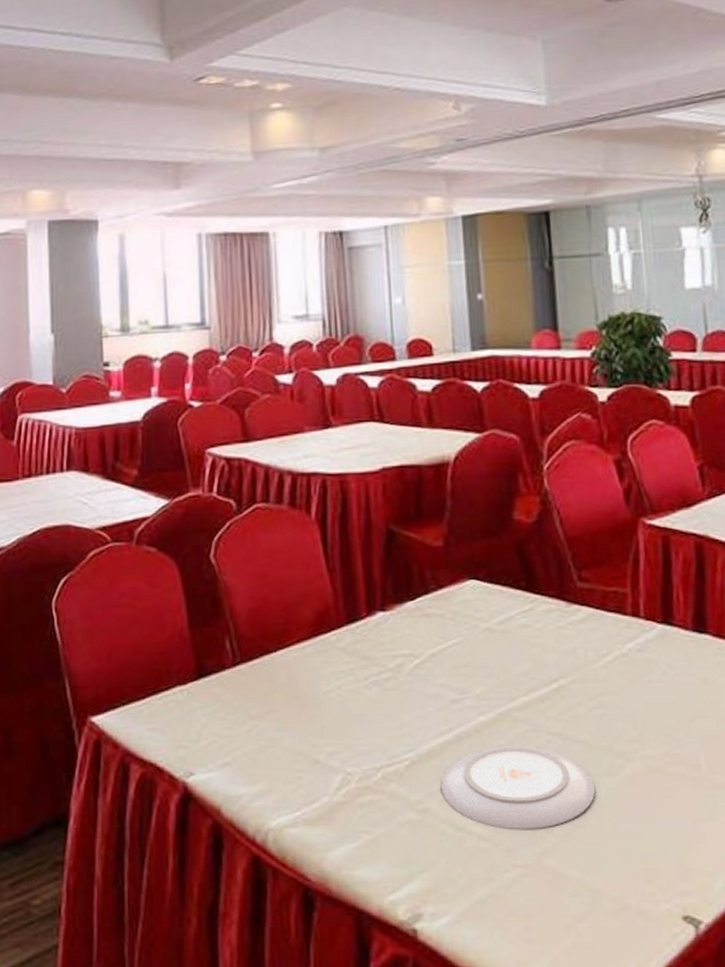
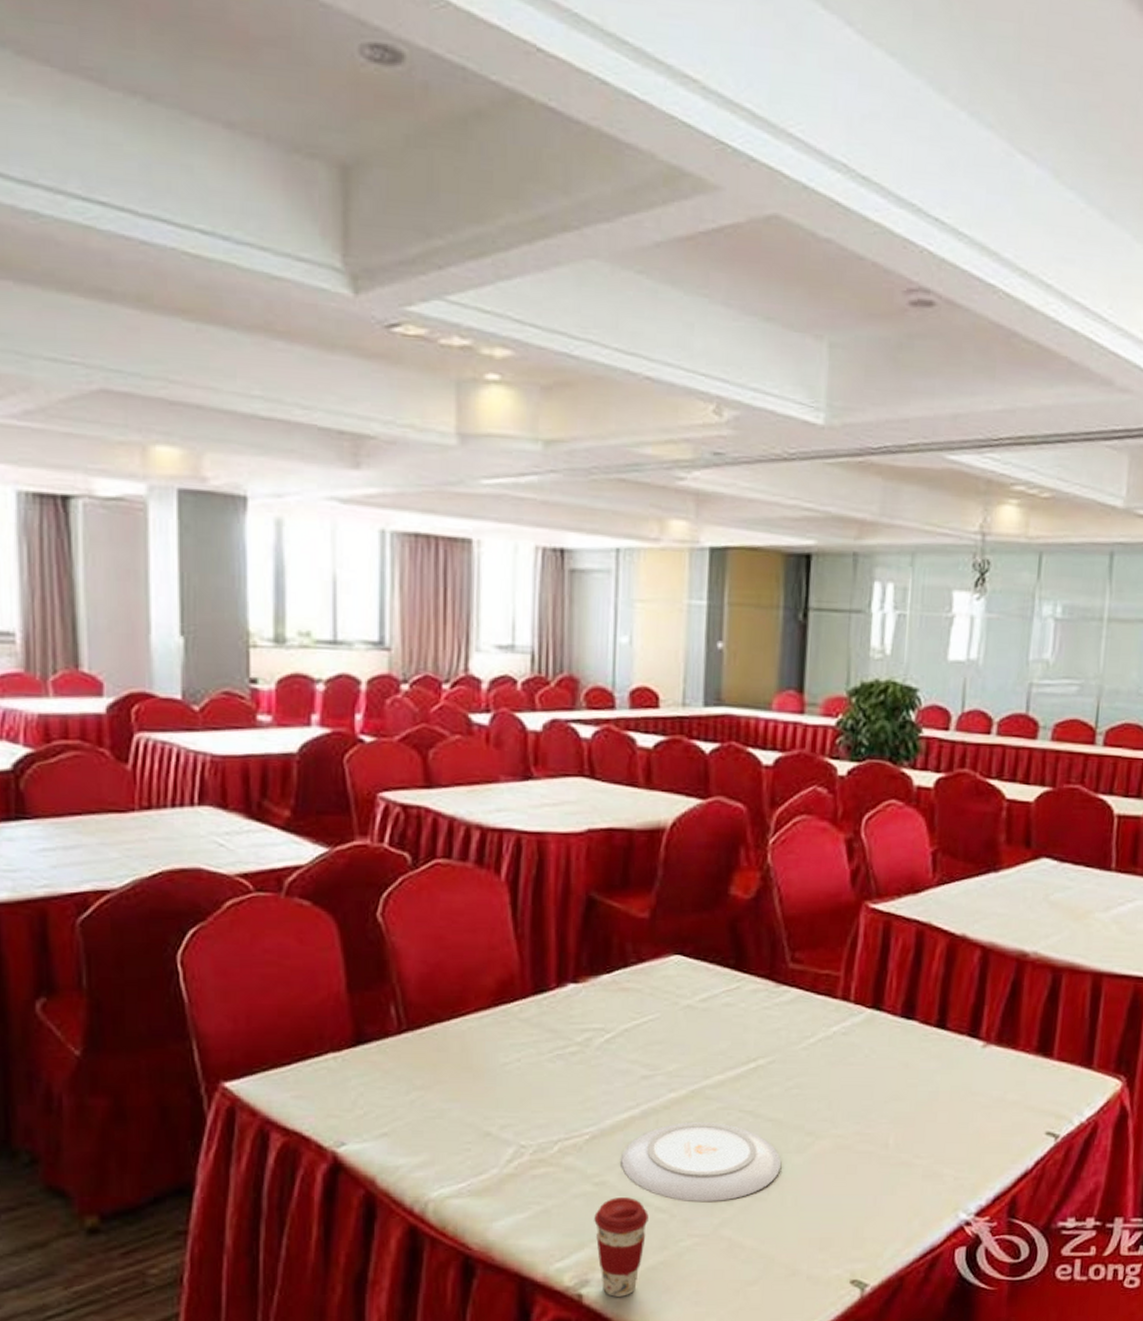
coffee cup: none [421,825,473,932] -> present [594,1197,649,1297]

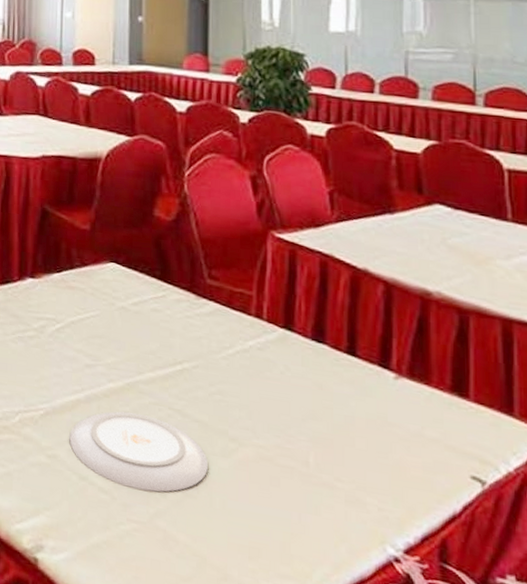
coffee cup: present [594,1197,649,1297] -> none [47,471,93,569]

